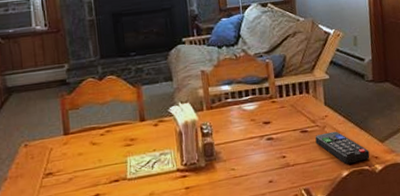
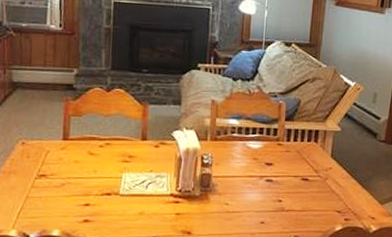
remote control: present [315,131,370,164] -> none [315,184,367,220]

